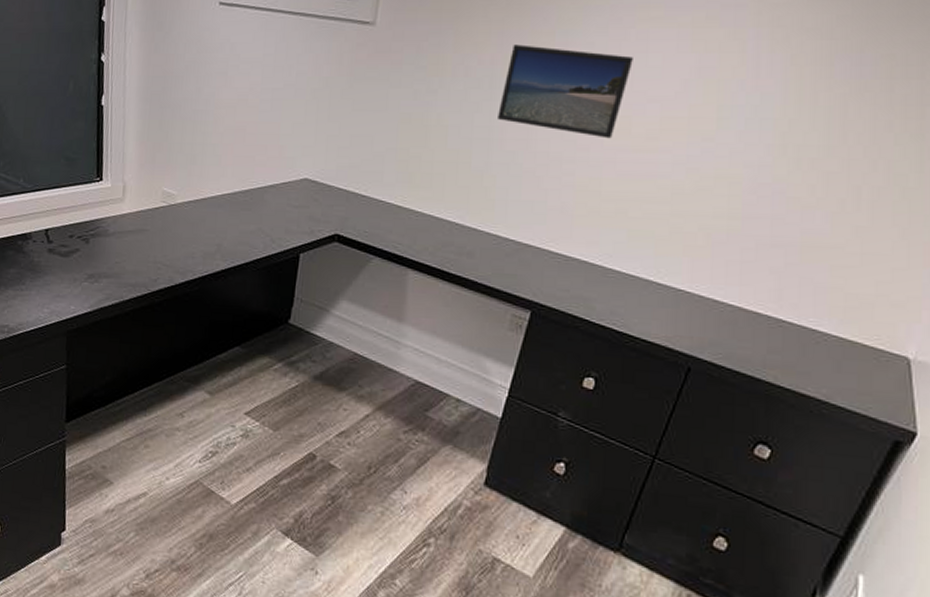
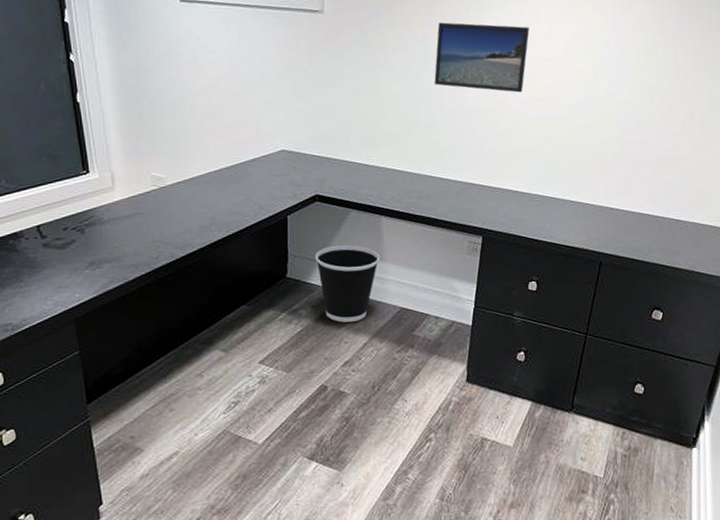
wastebasket: none [324,295,400,387] -> present [315,245,380,323]

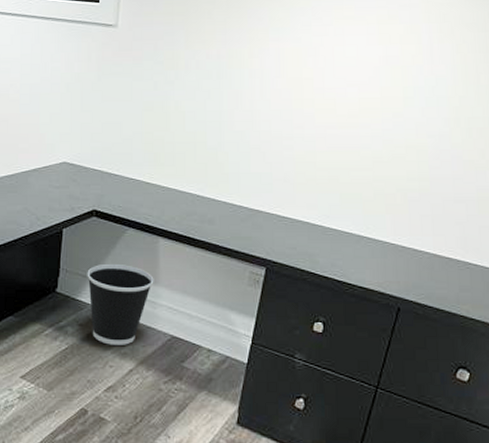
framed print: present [434,22,530,93] -> none [226,41,333,118]

